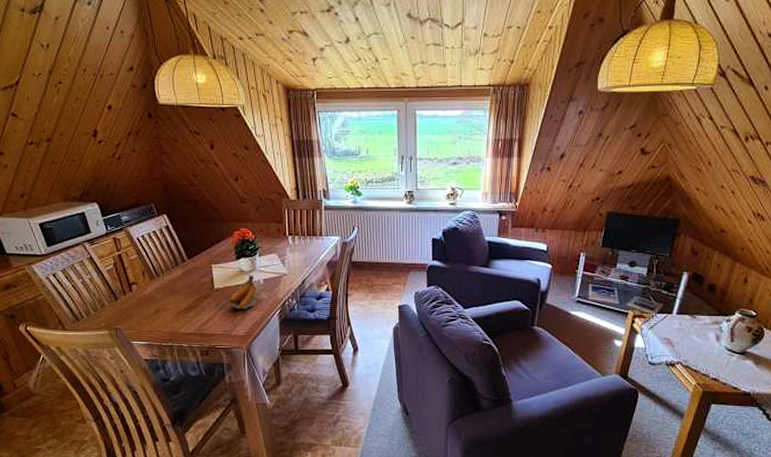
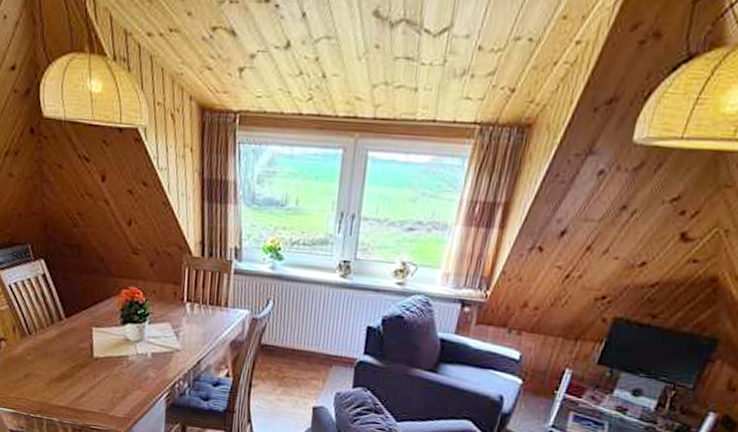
banana: present [230,275,257,309] -> none [110,346,143,387]

